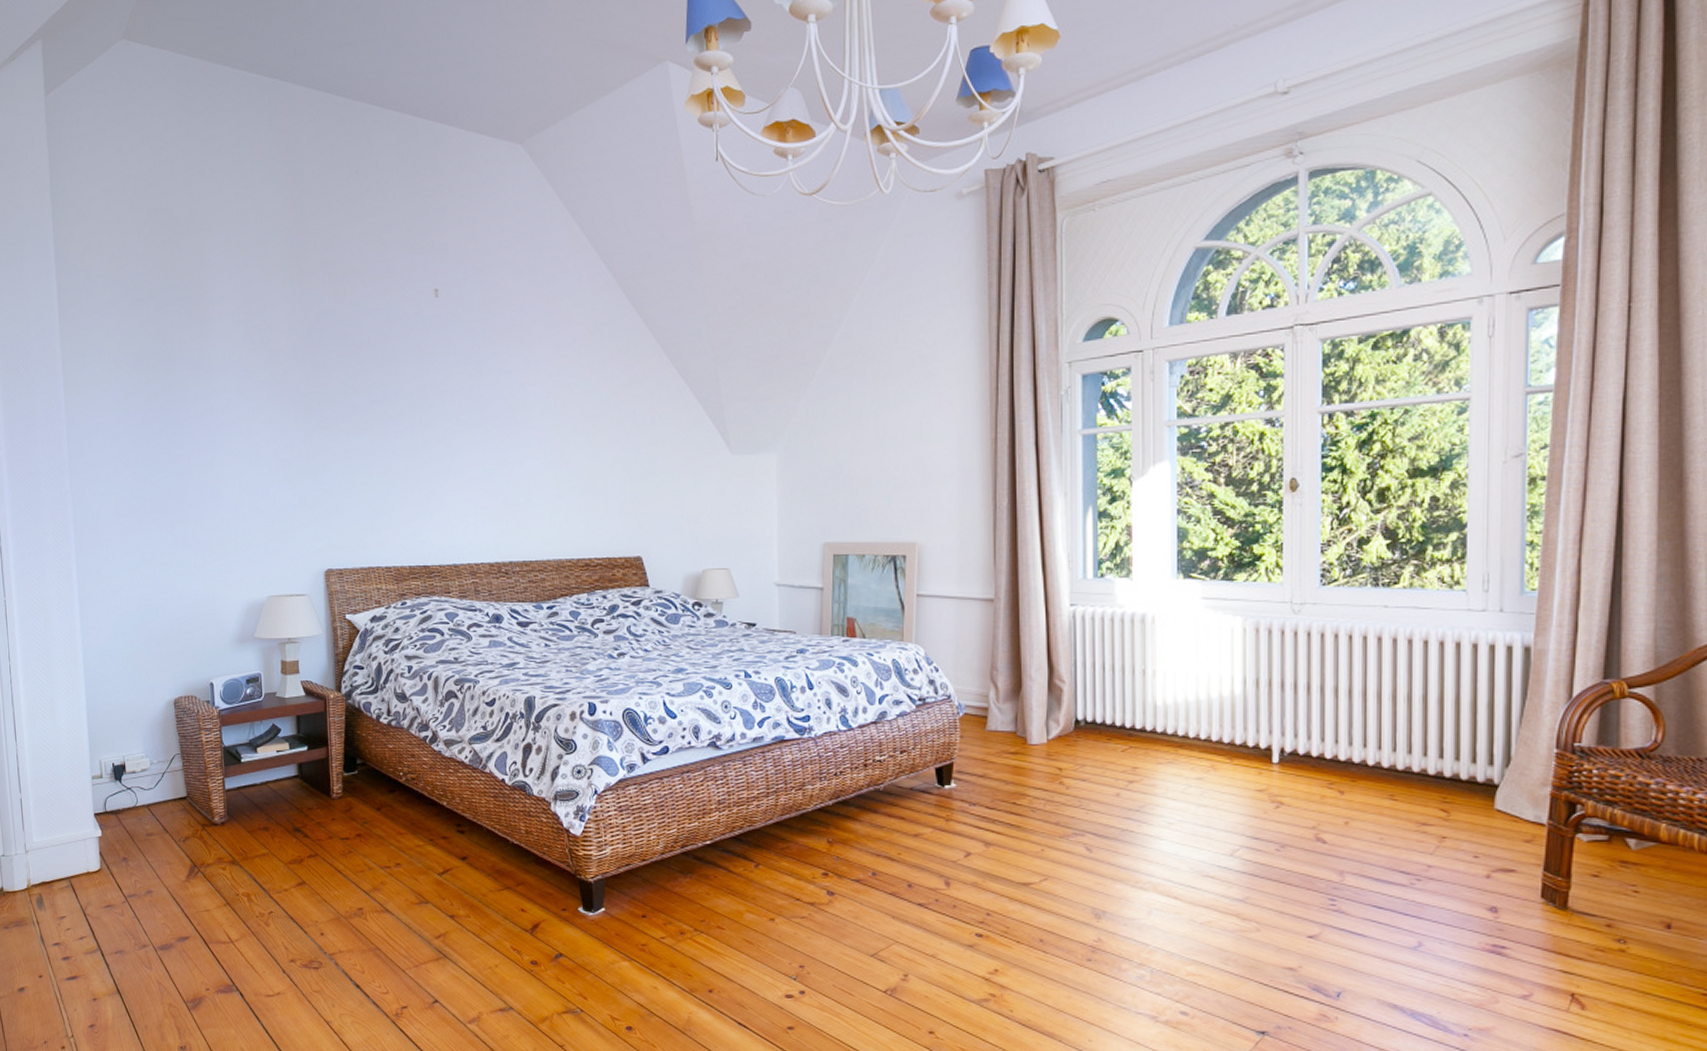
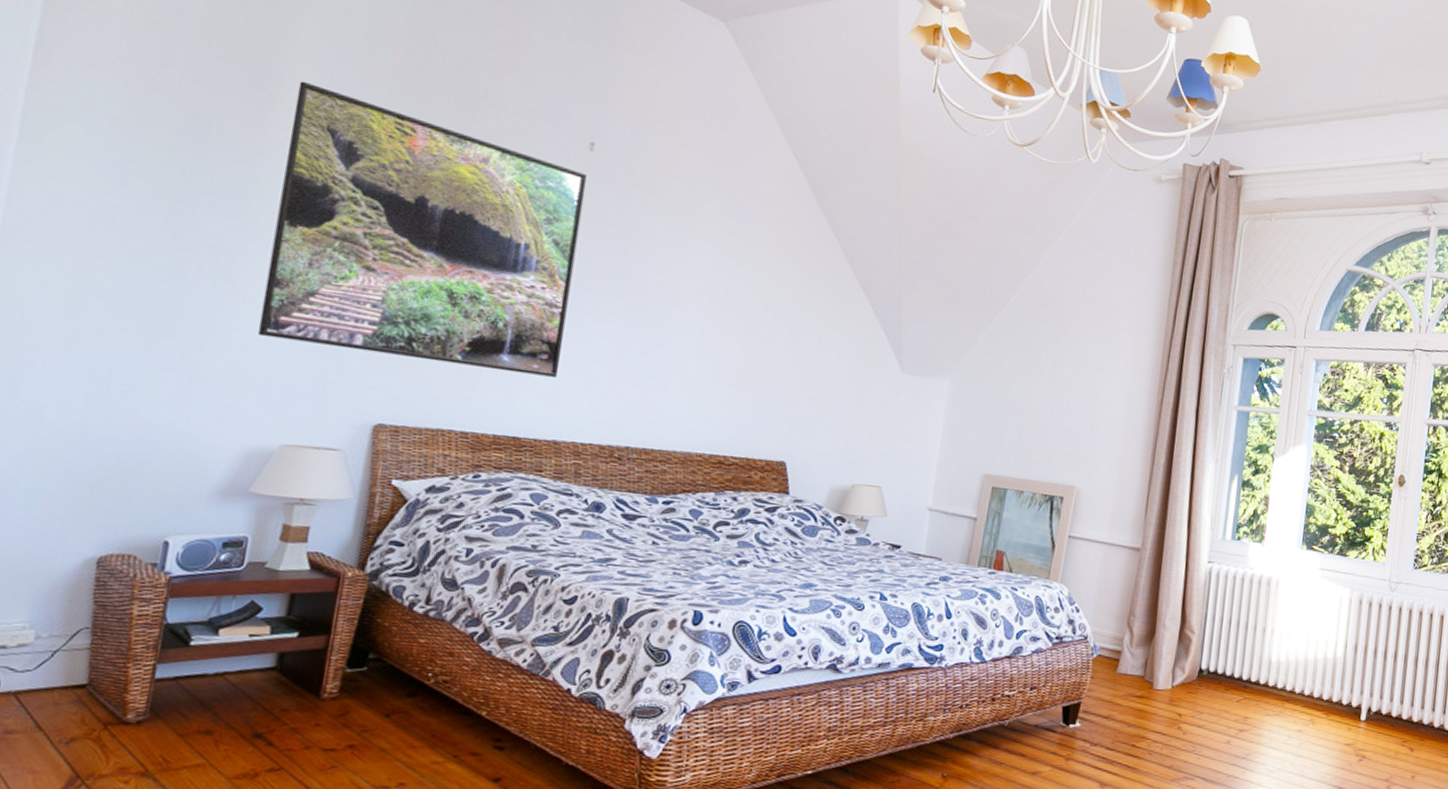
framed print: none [222,289,447,510] -> present [257,81,588,377]

